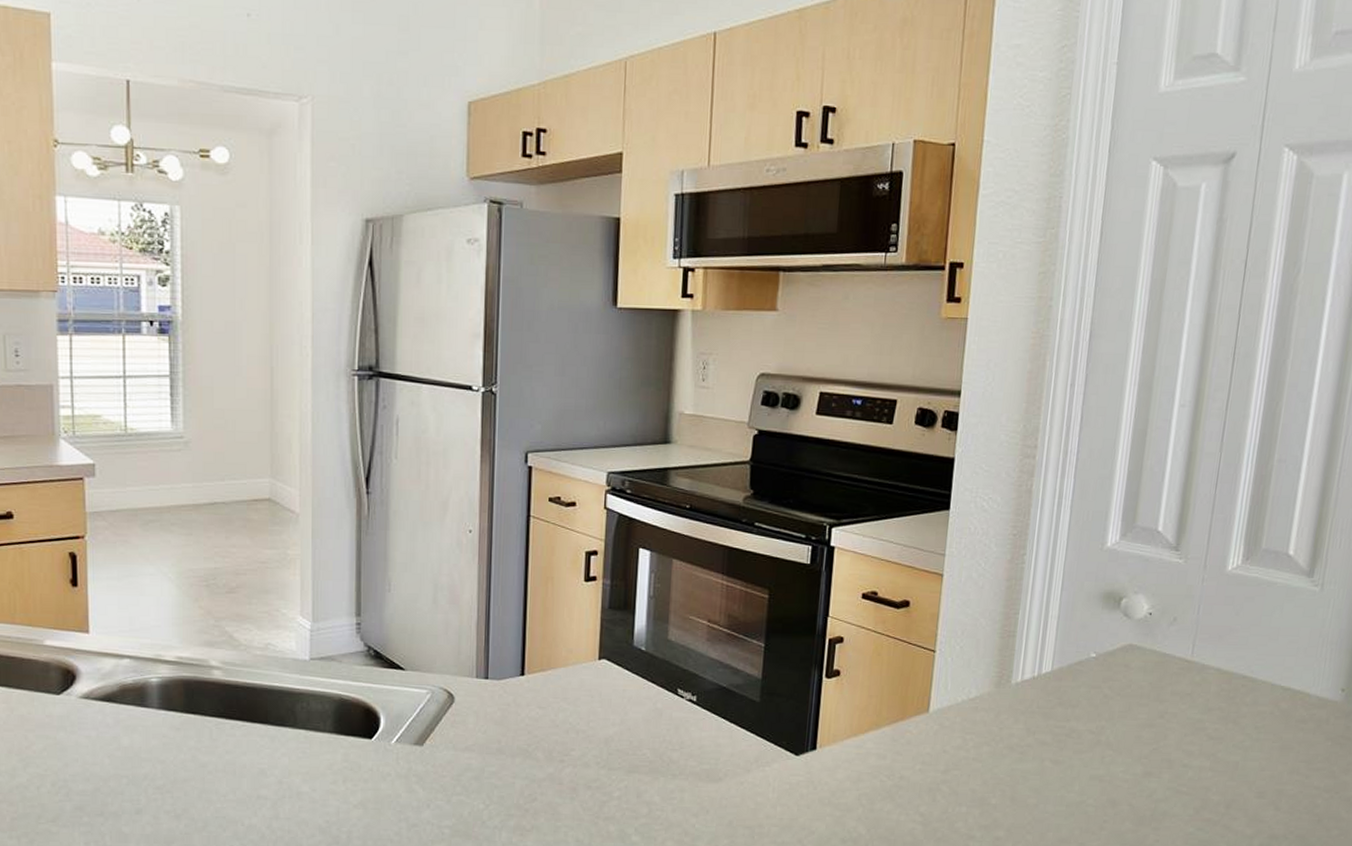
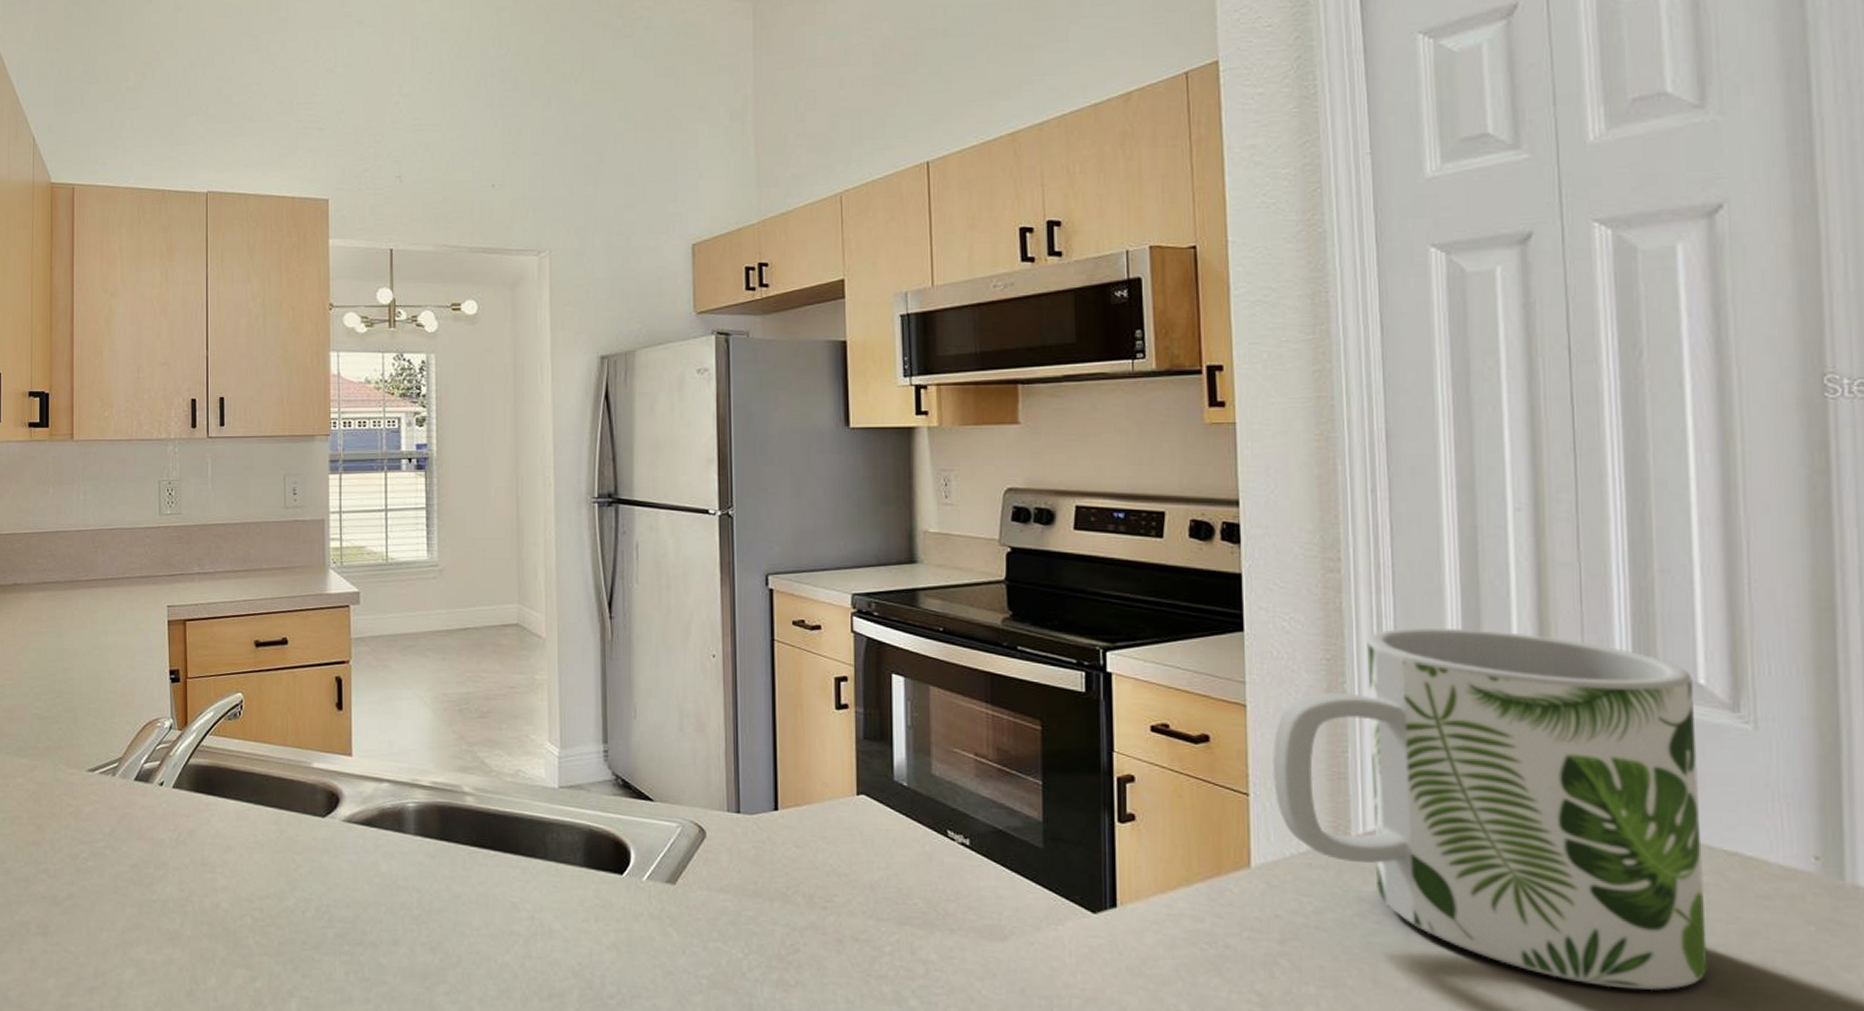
mug: none [956,507,1285,796] -> present [1272,628,1708,991]

